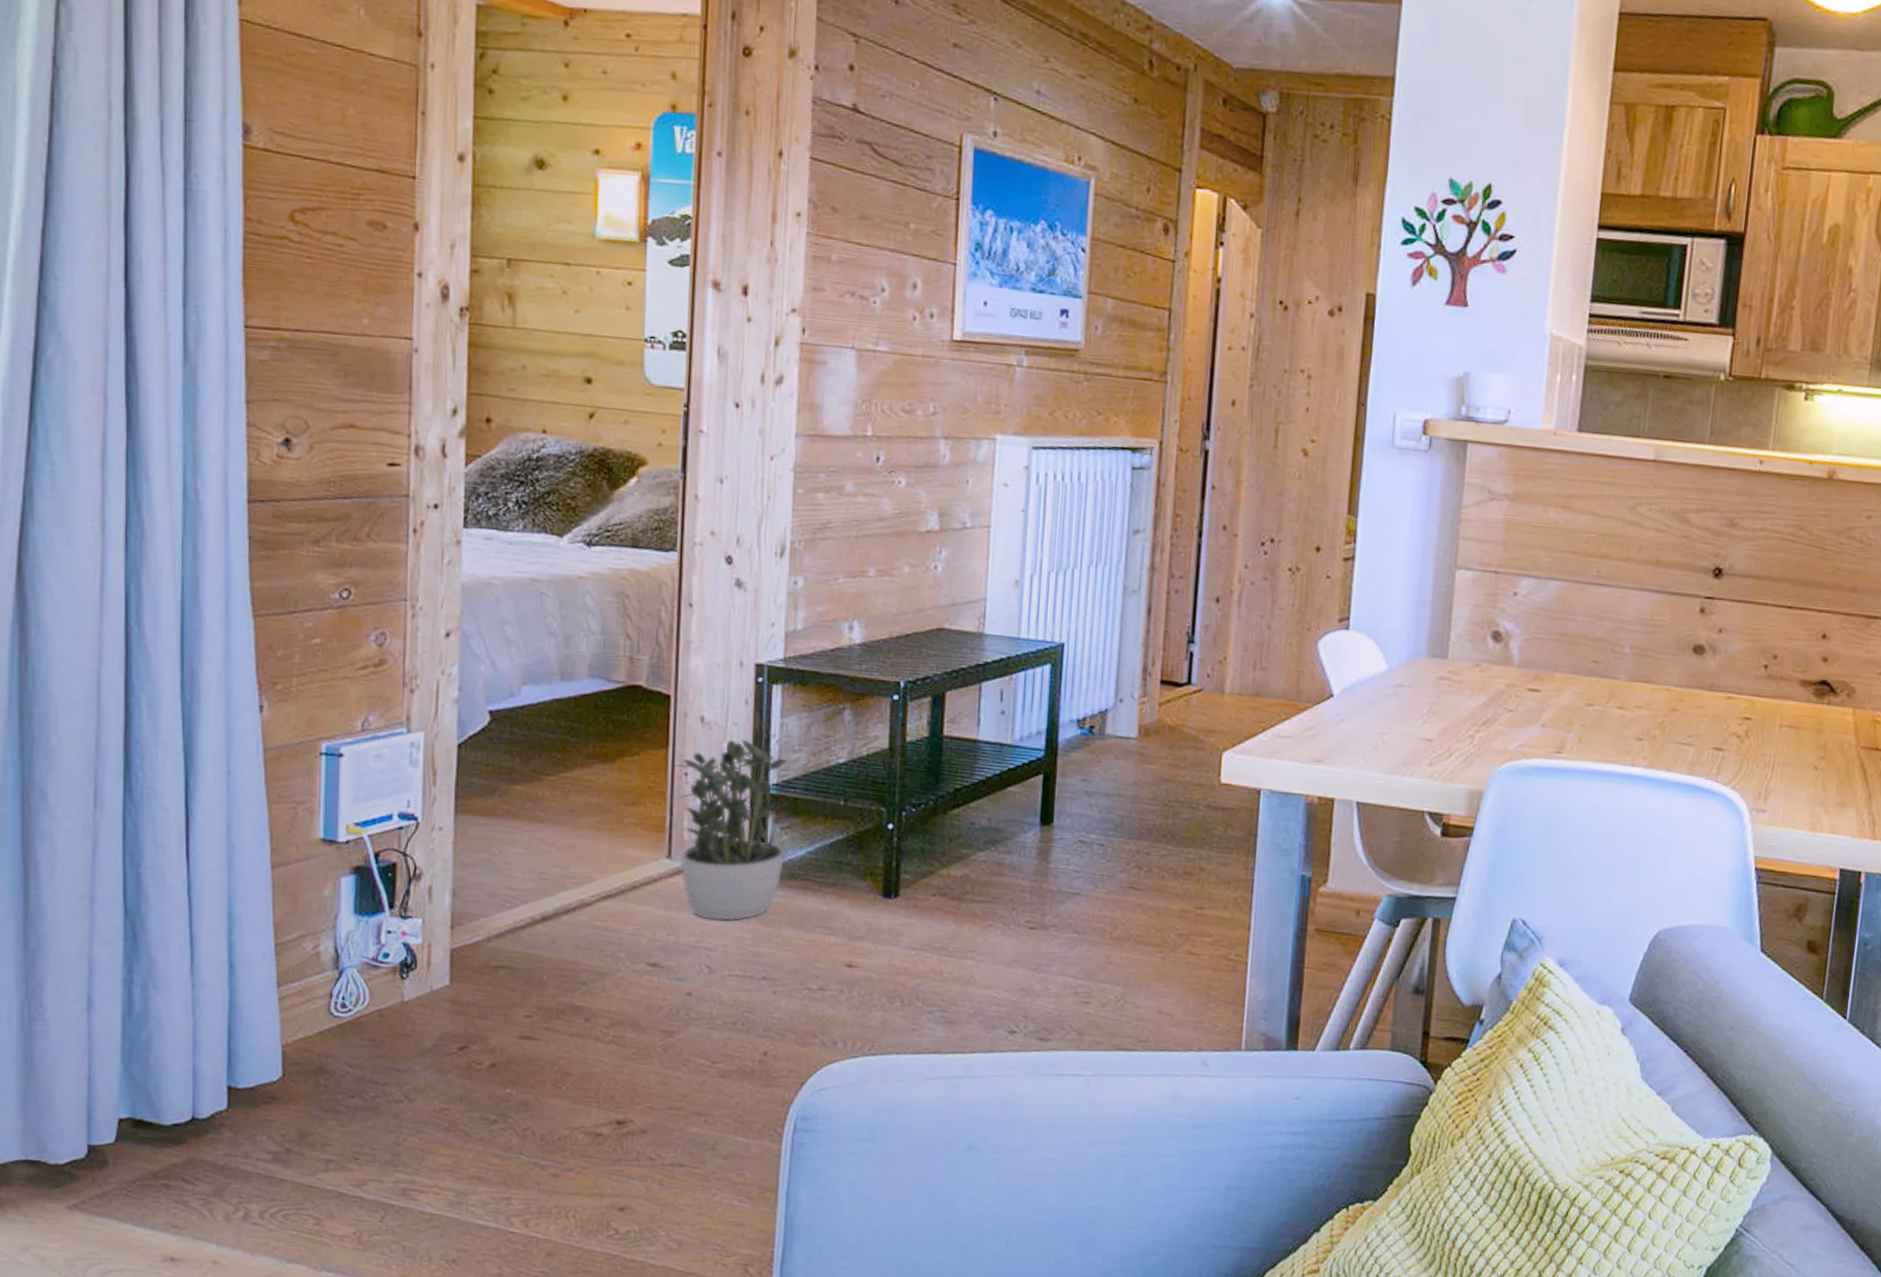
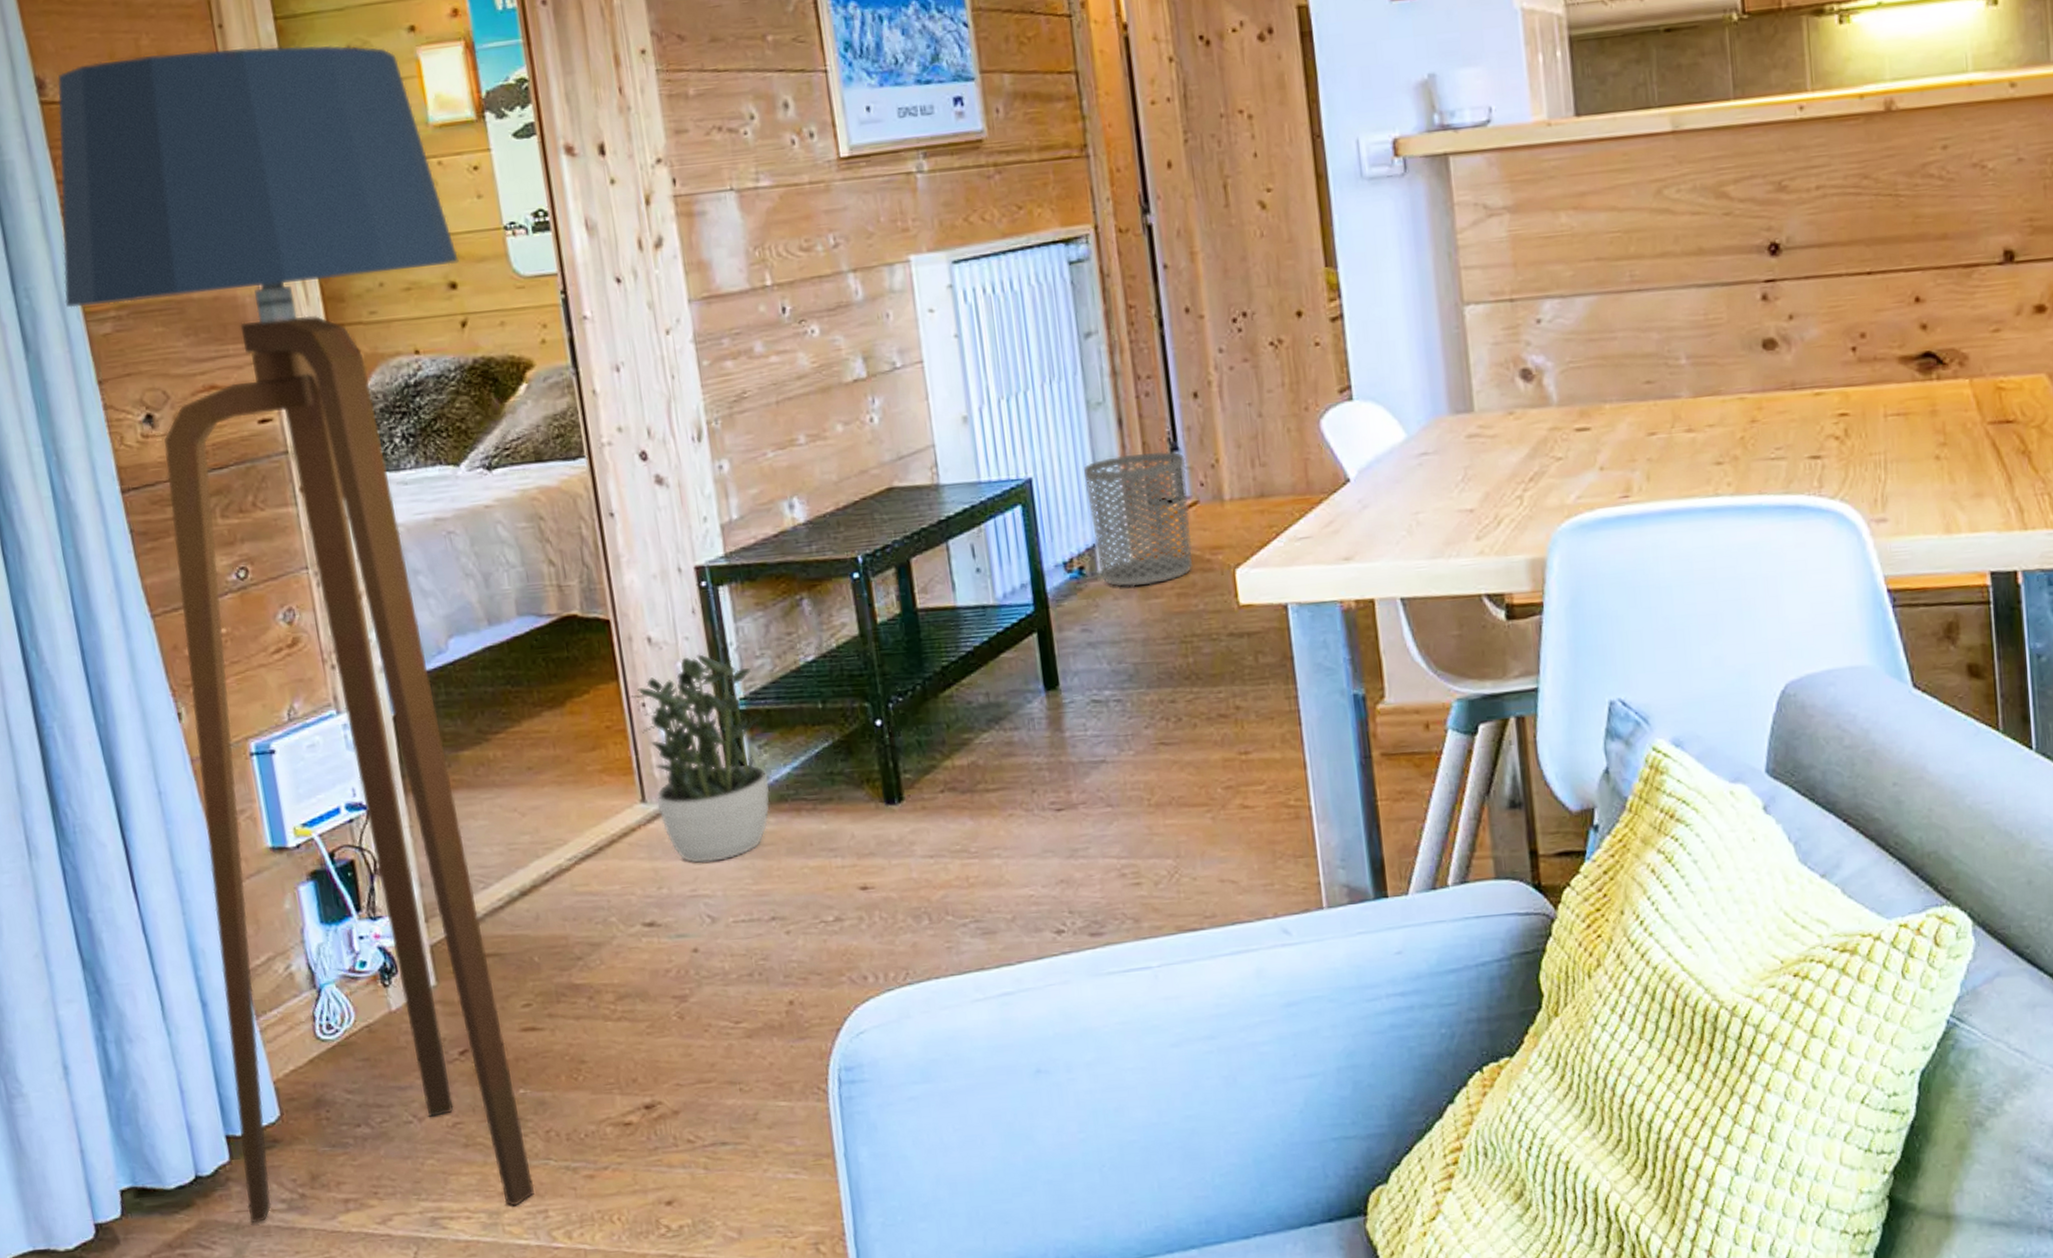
floor lamp: none [229,121,598,1191] -> present [57,45,534,1224]
waste bin: none [1107,638,1199,752] -> present [1084,451,1194,587]

